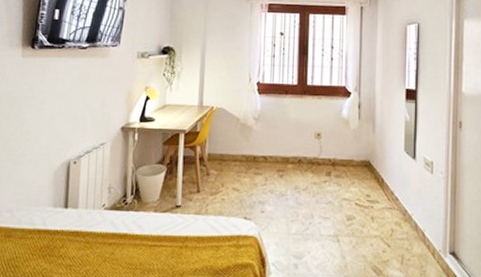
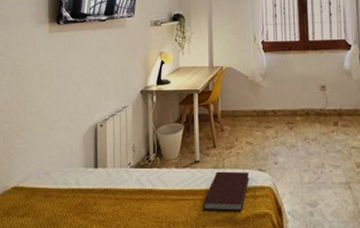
notebook: none [181,218,234,260] -> present [203,171,250,211]

